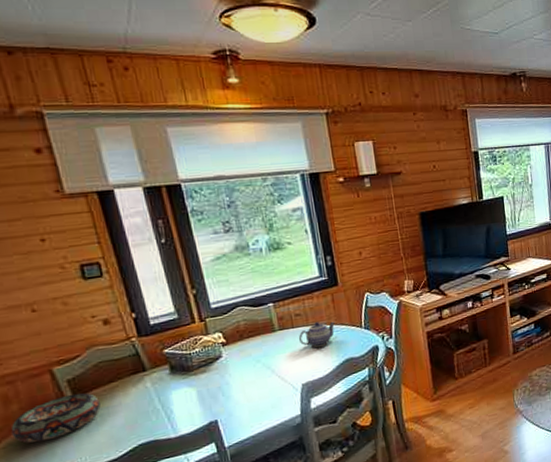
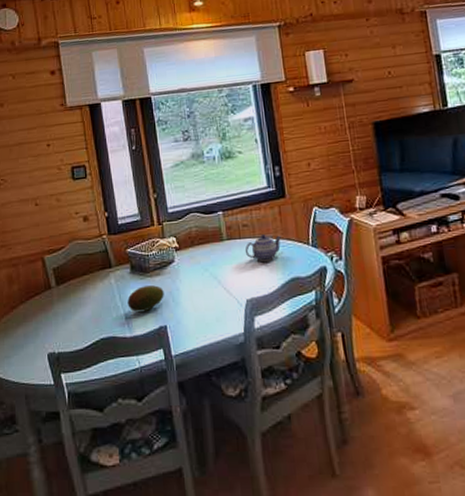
decorative bowl: present [10,393,101,443] -> none [11,281,75,322]
fruit: none [168,382,213,413] -> present [127,285,164,313]

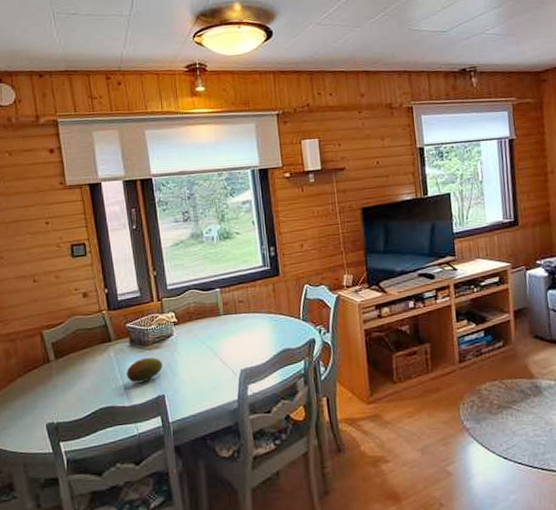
teapot: present [245,234,282,263] -> none [240,310,275,336]

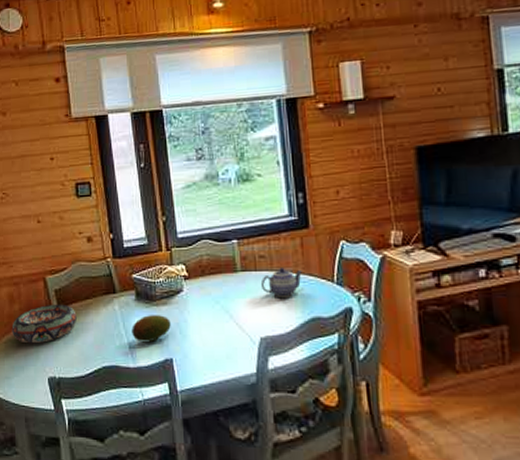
decorative bowl: none [8,355,74,395] -> present [11,304,77,344]
teapot: none [240,310,275,336] -> present [260,268,303,299]

